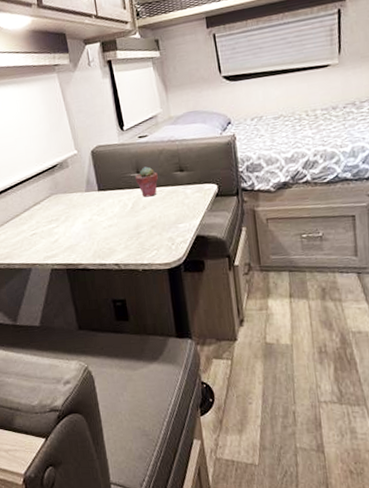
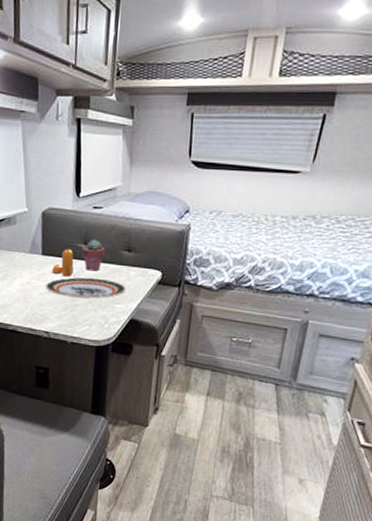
plate: none [107,202,187,227] -> present [45,277,127,299]
pepper shaker: none [111,180,132,207] -> present [52,249,74,277]

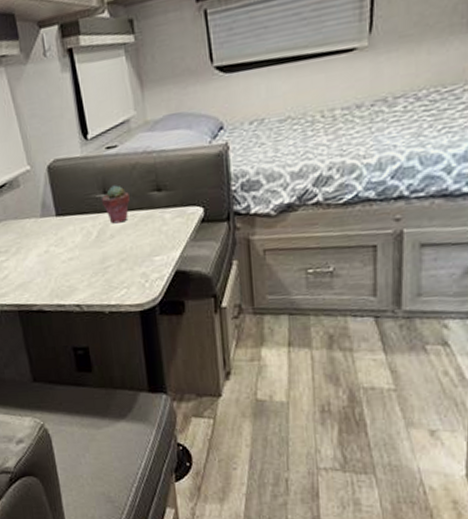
plate: present [45,277,127,299] -> none [66,229,164,260]
pepper shaker: present [52,249,74,277] -> none [71,203,97,236]

